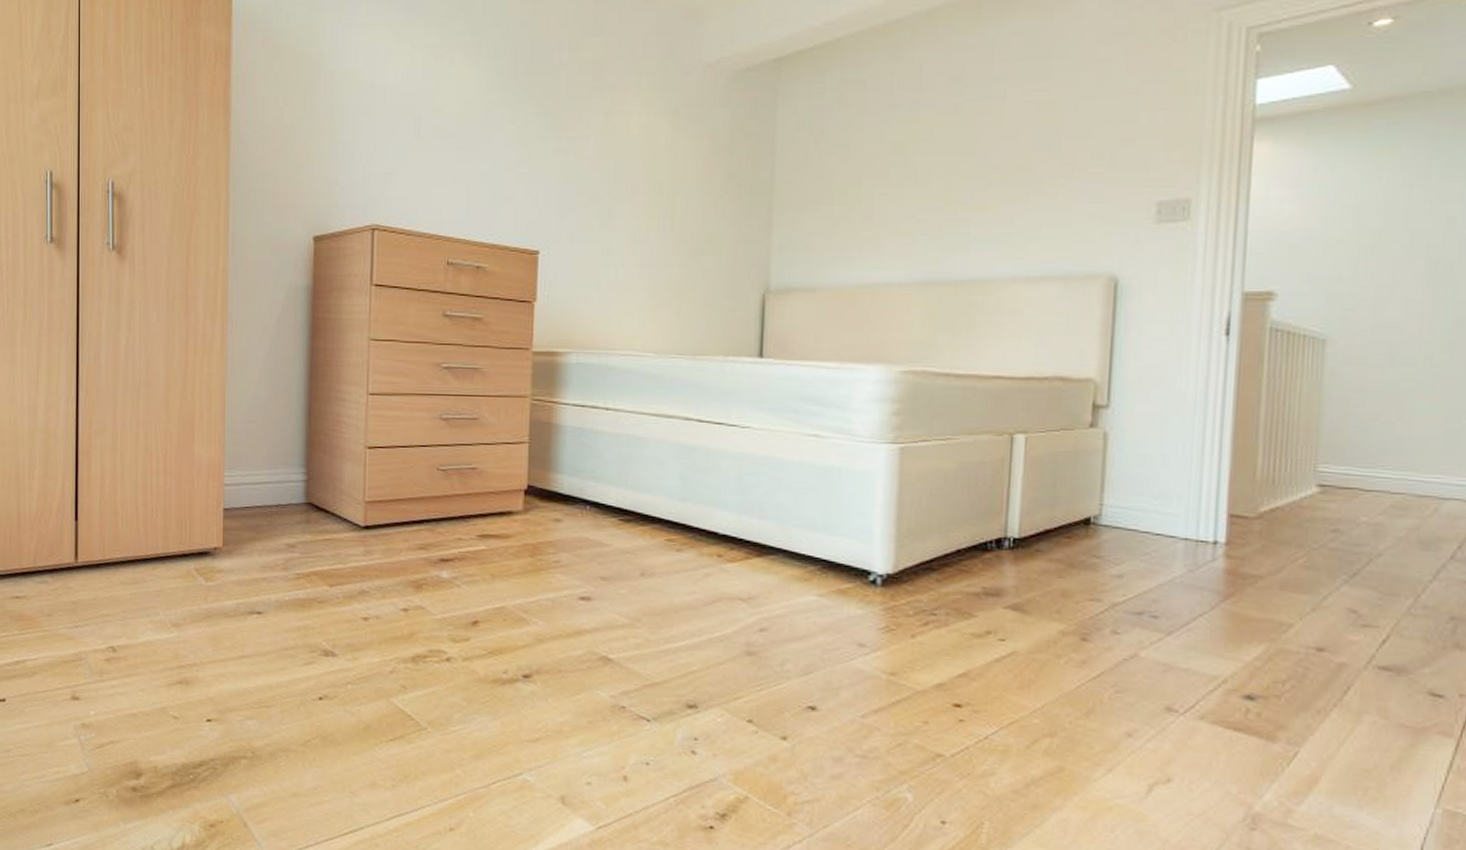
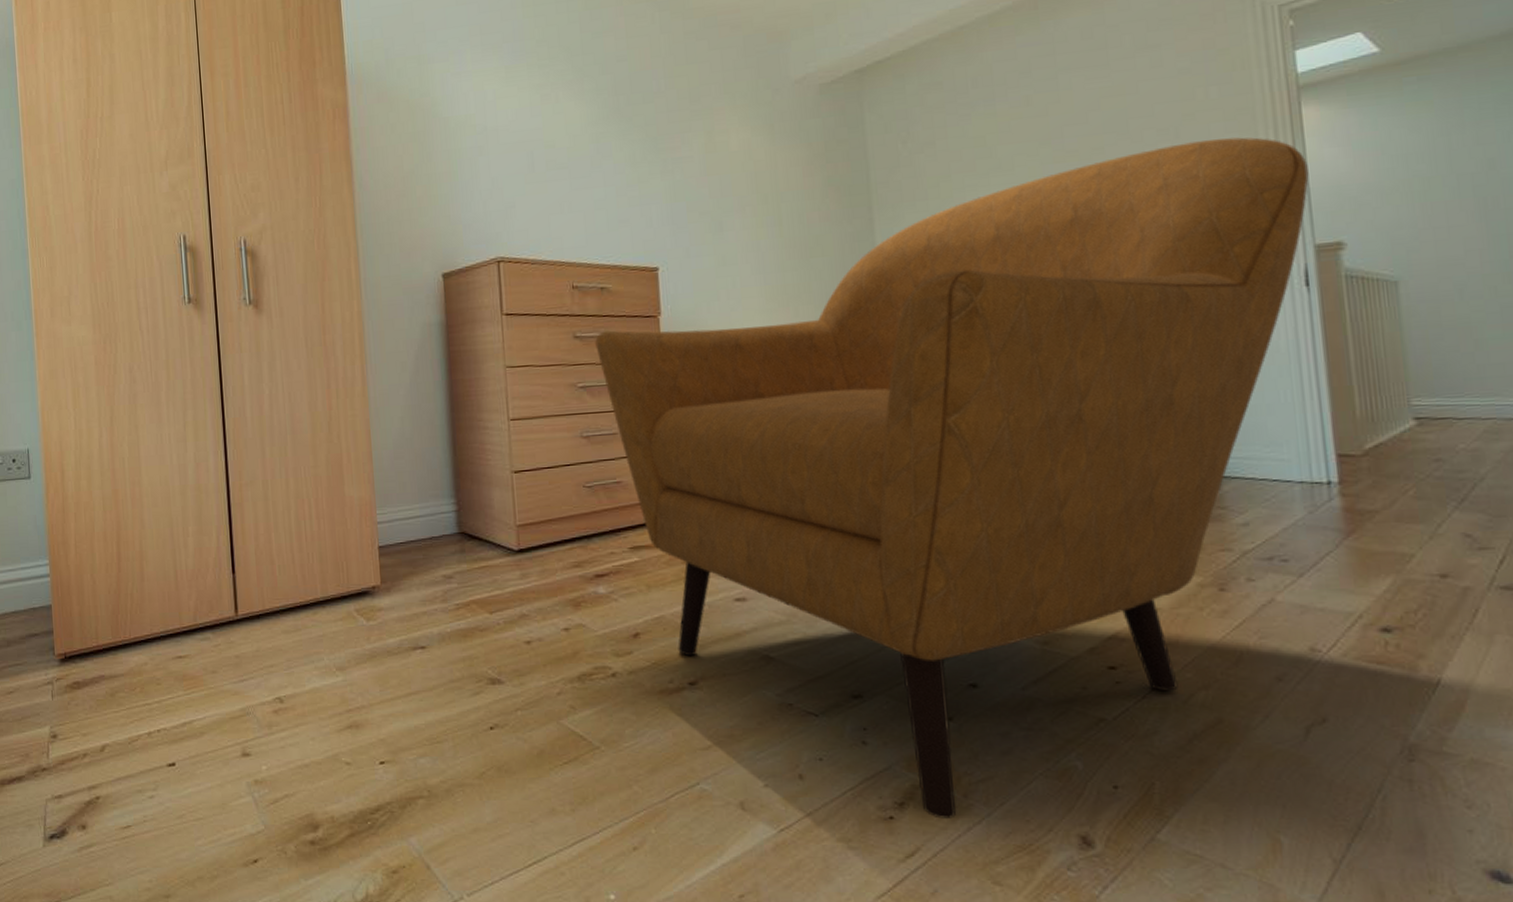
armchair: none [465,169,1250,835] -> present [595,137,1309,819]

